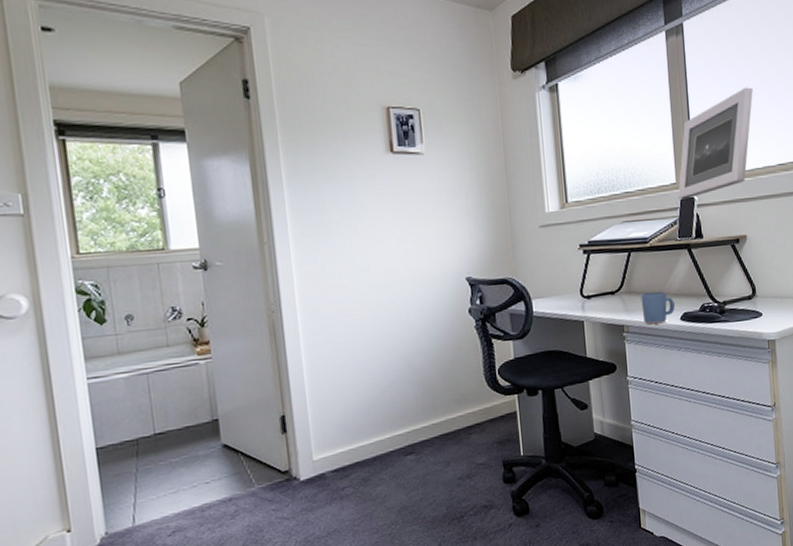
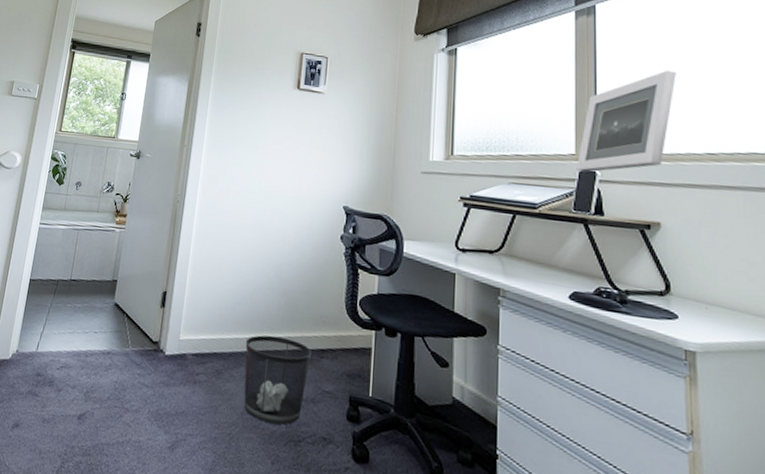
waste bin: none [388,425,460,512] -> present [243,335,312,425]
mug: present [641,291,675,325] -> none [523,259,563,297]

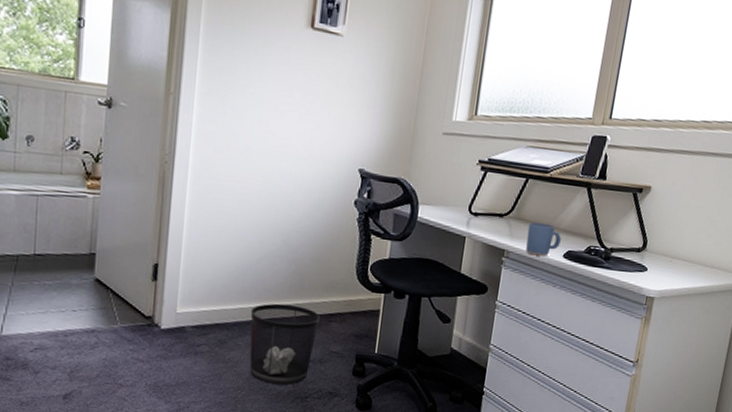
mug: none [523,259,563,297] -> present [526,222,561,257]
picture frame: present [577,70,676,173] -> none [590,33,696,137]

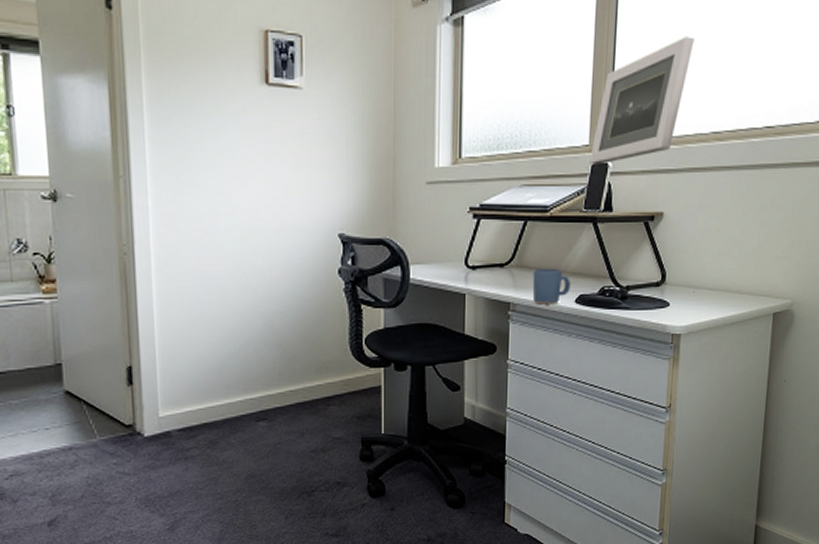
waste bin: present [249,303,321,385] -> none [239,392,318,481]
picture frame: none [590,33,696,137] -> present [590,36,694,165]

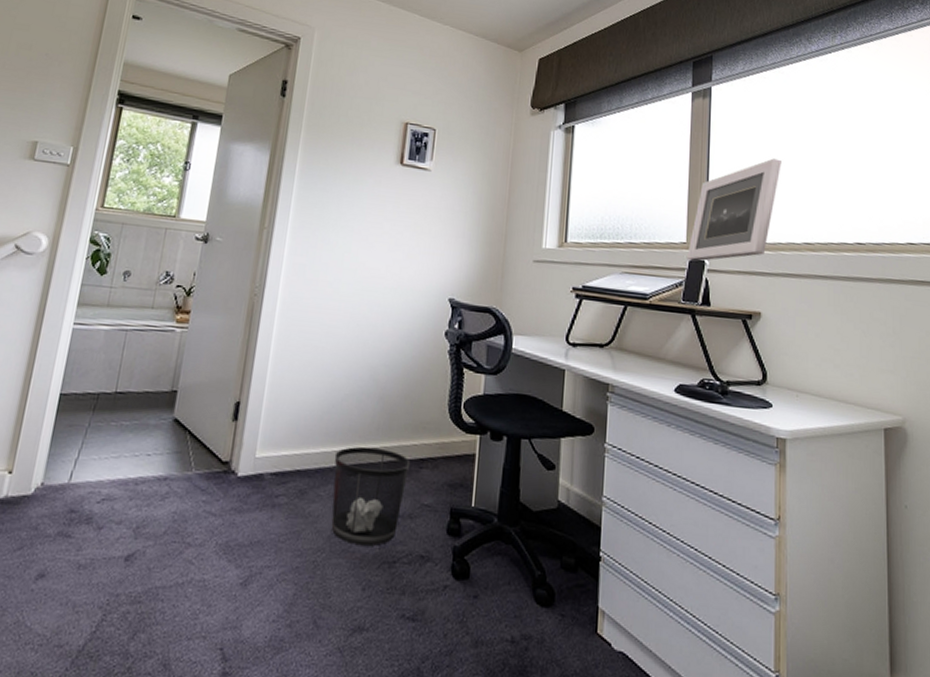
waste bin: none [239,392,318,481] -> present [331,446,411,546]
mug: present [532,268,570,305] -> none [631,352,670,391]

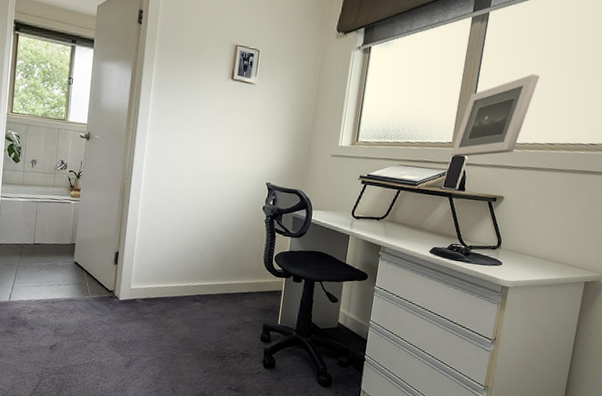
waste bin: present [331,446,411,546] -> none [182,283,237,346]

